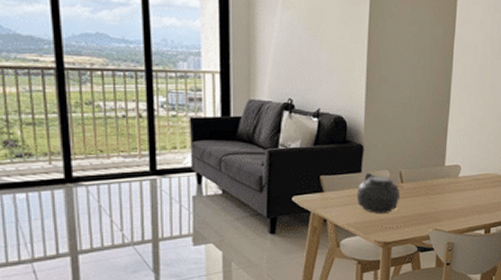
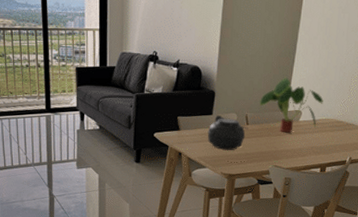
plant: none [415,128,483,191] -> present [260,77,323,133]

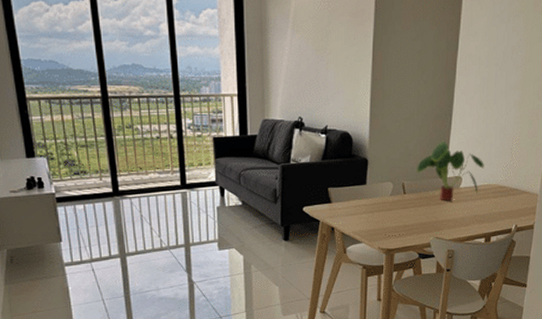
teapot: present [207,115,248,150] -> none [361,185,406,222]

